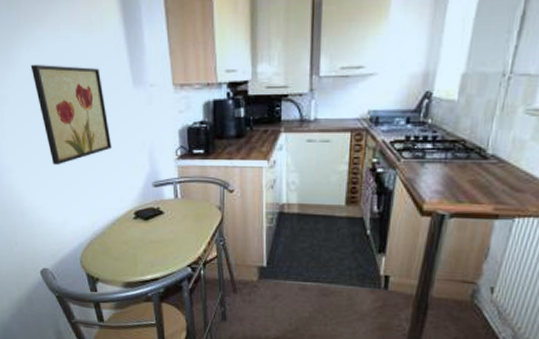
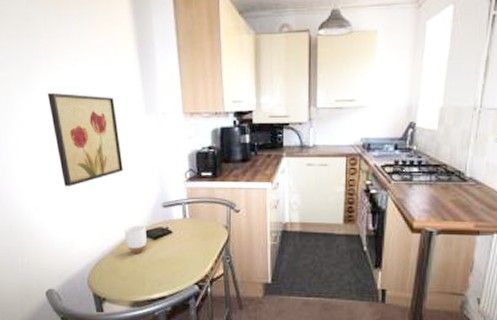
mug: none [115,205,138,234] -> present [124,225,146,253]

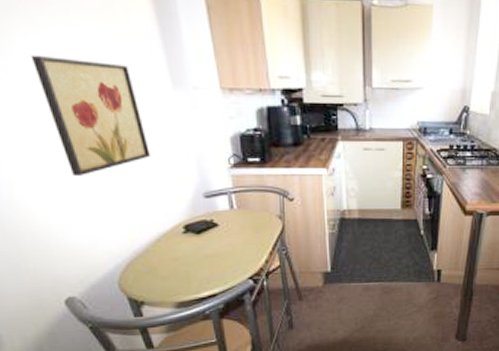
mug: present [124,225,146,253] -> none [159,219,188,250]

